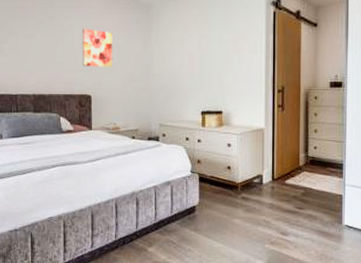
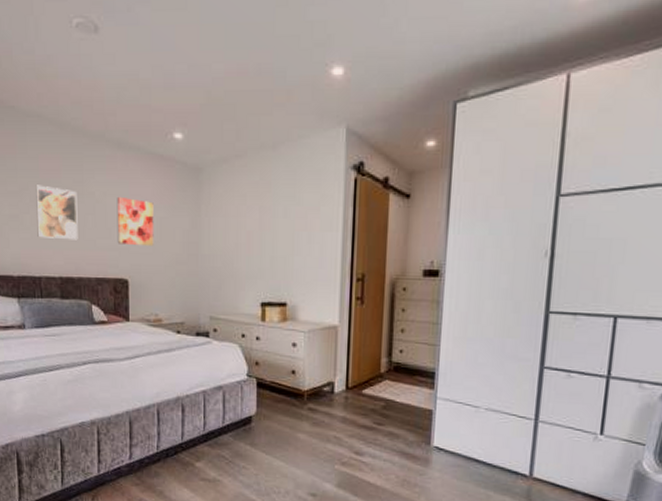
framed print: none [14,19,49,64] -> present [35,185,78,240]

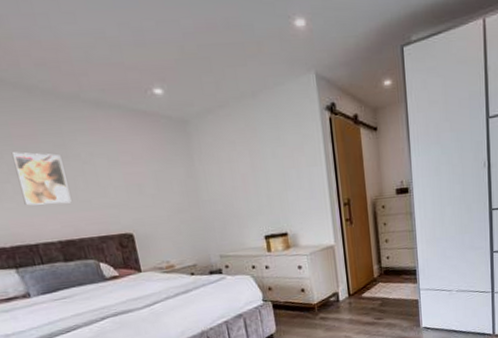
wall art: present [116,196,154,247] -> none [105,155,153,201]

